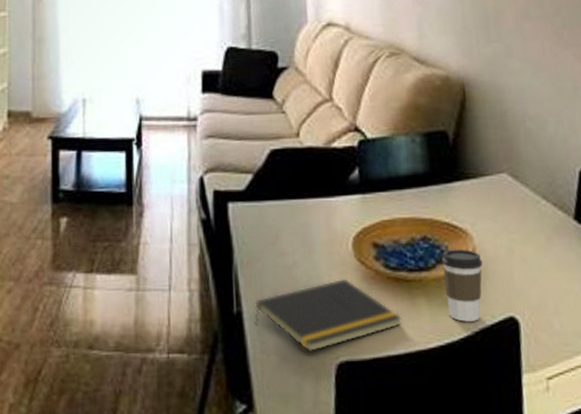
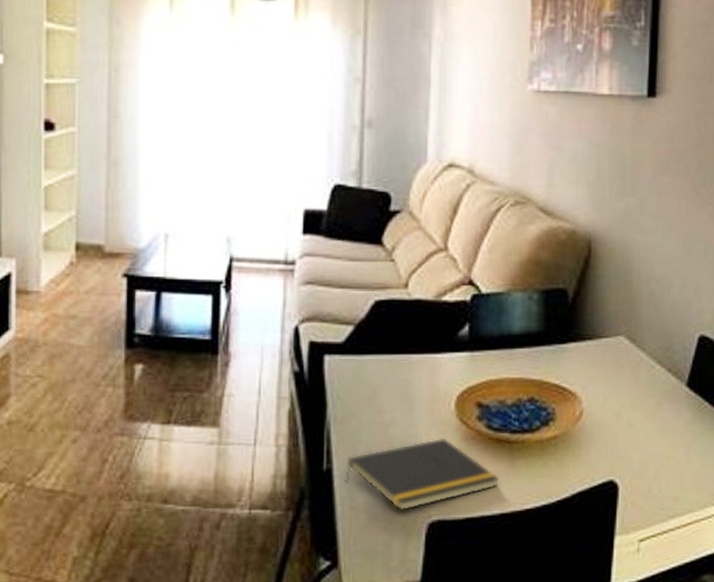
coffee cup: present [441,249,482,322] -> none [546,412,588,484]

